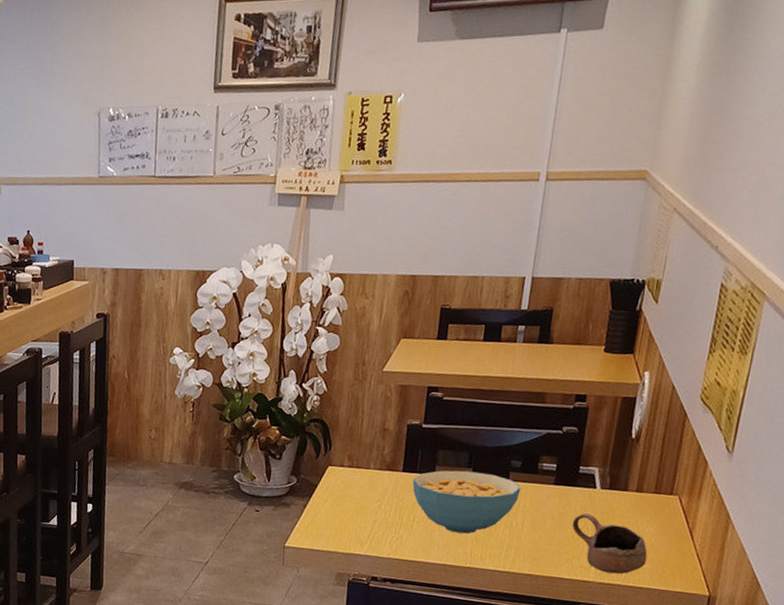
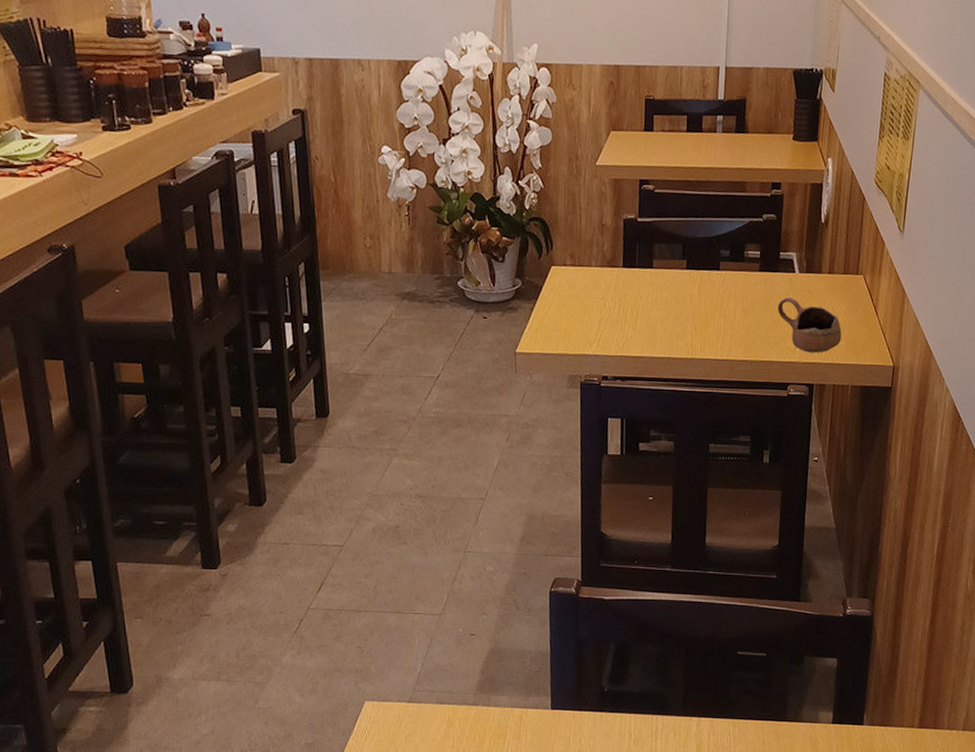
cereal bowl: present [412,470,521,534] -> none [633,262,731,326]

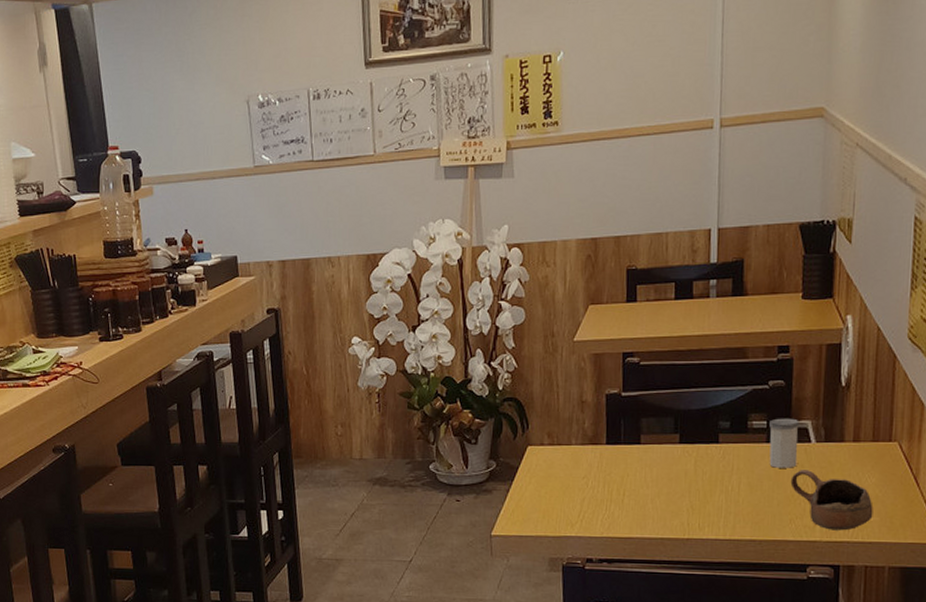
salt shaker: none [760,249,787,296] -> present [769,418,799,468]

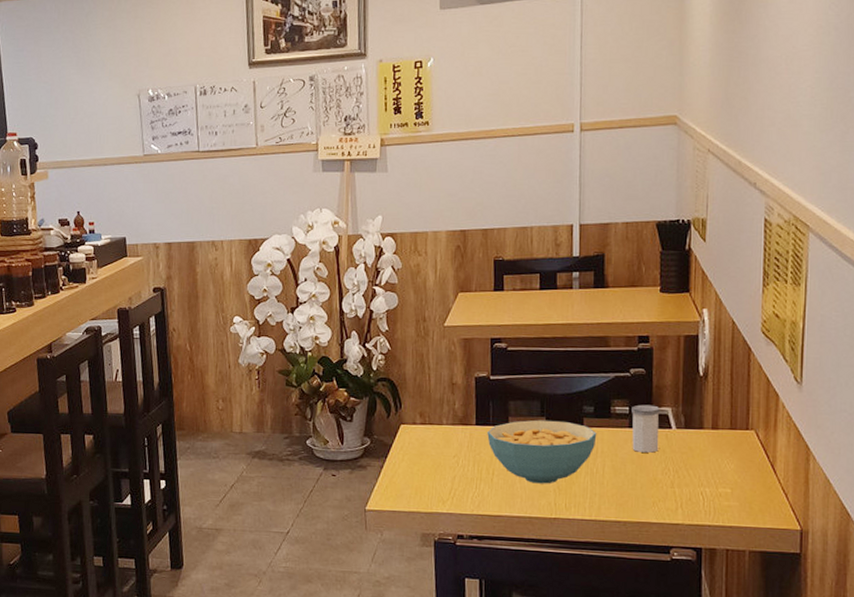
cereal bowl: none [618,437,733,504] -> present [487,419,597,484]
cup: present [790,470,873,531] -> none [653,455,733,515]

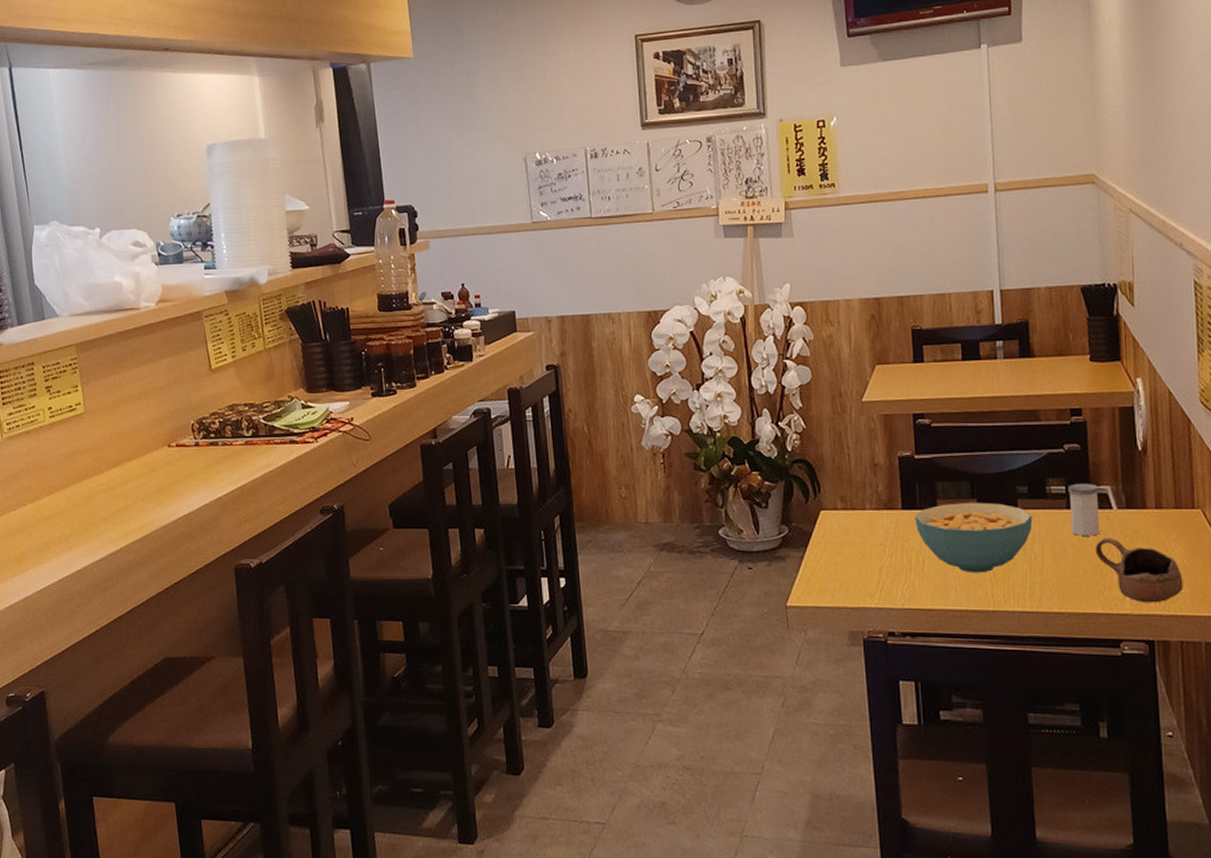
cup: none [653,455,733,515] -> present [1095,538,1183,603]

